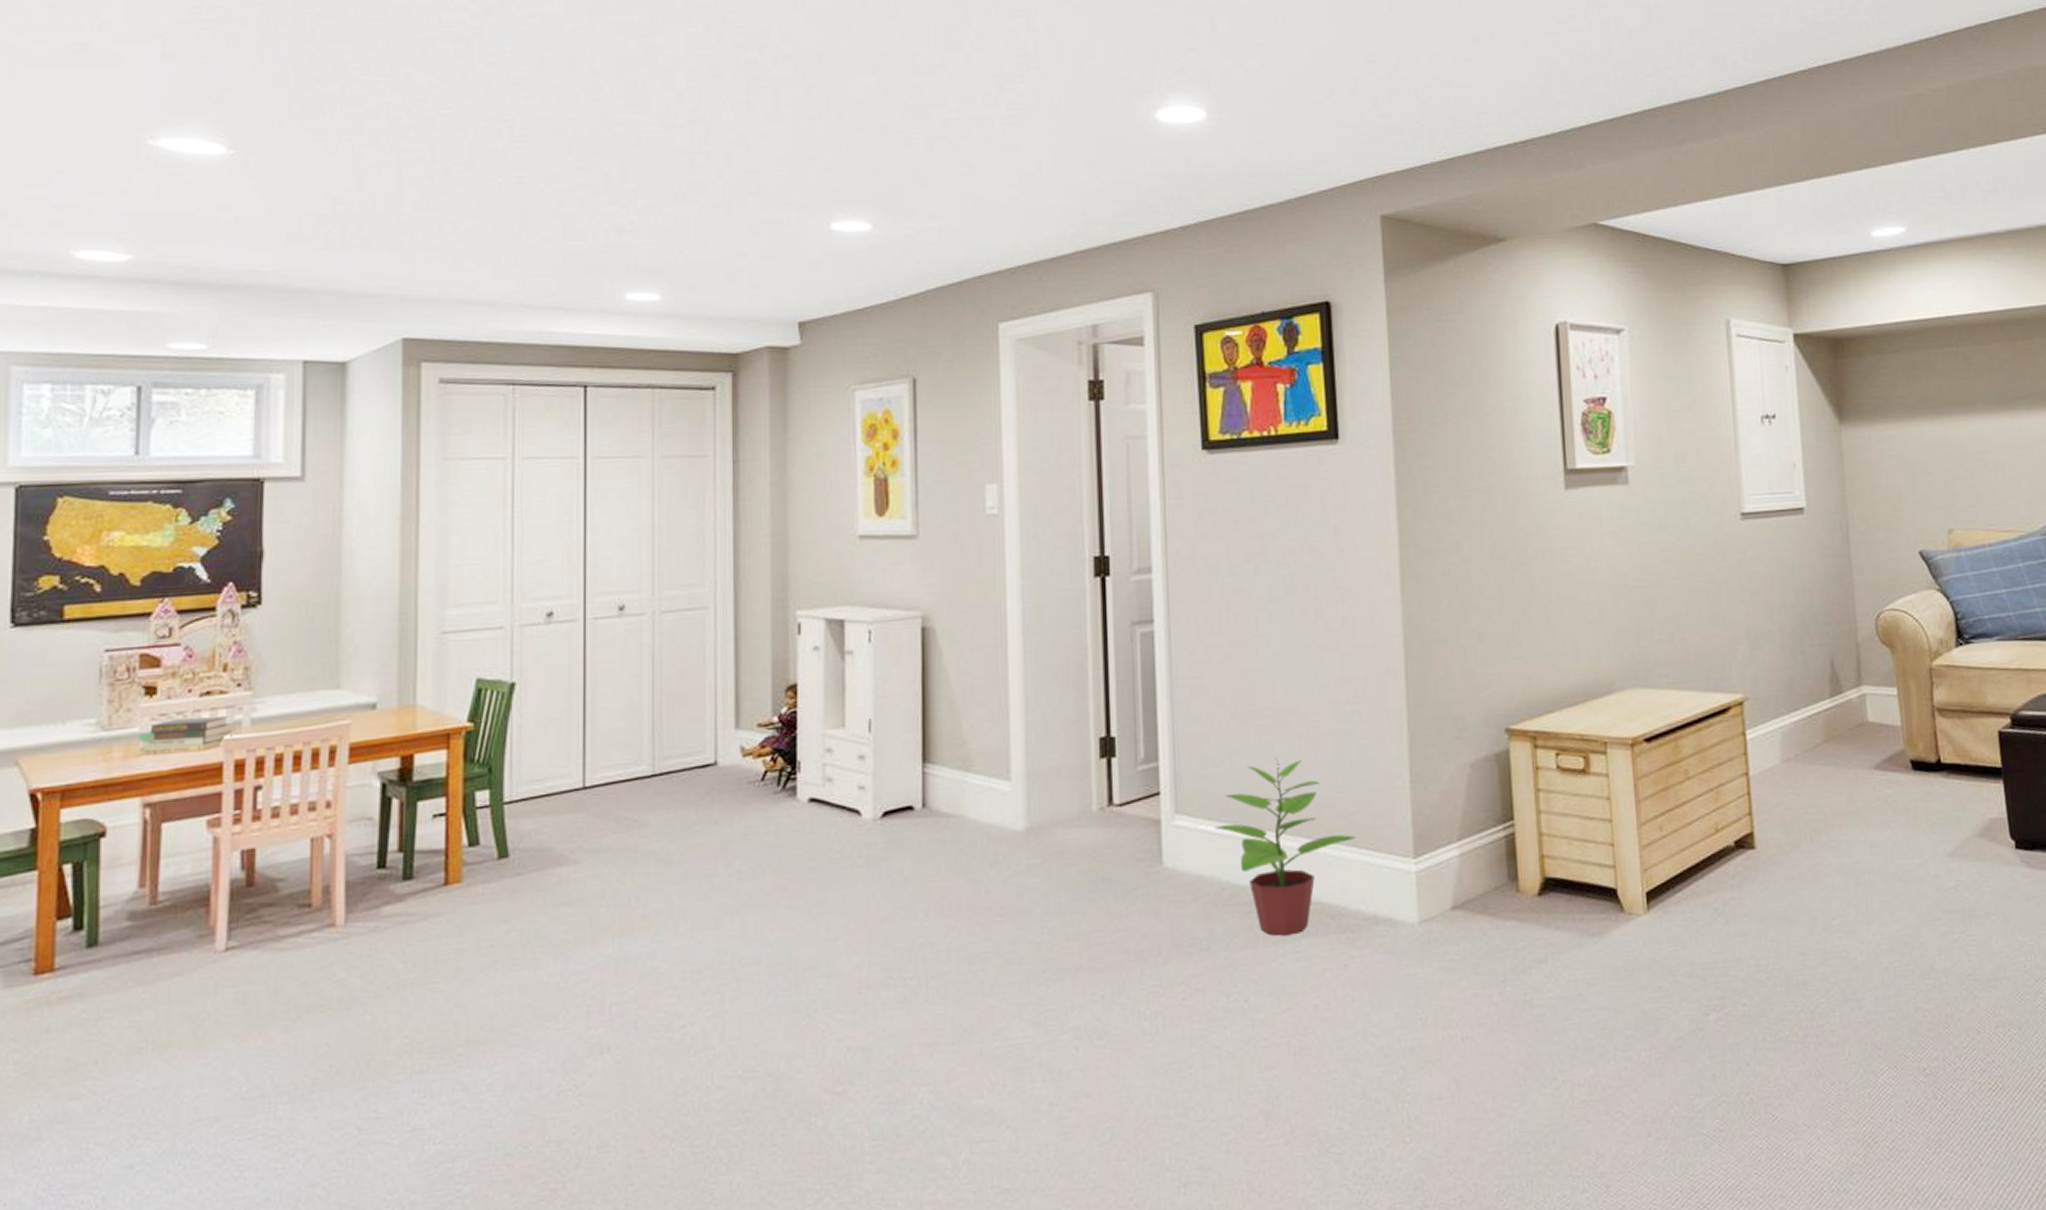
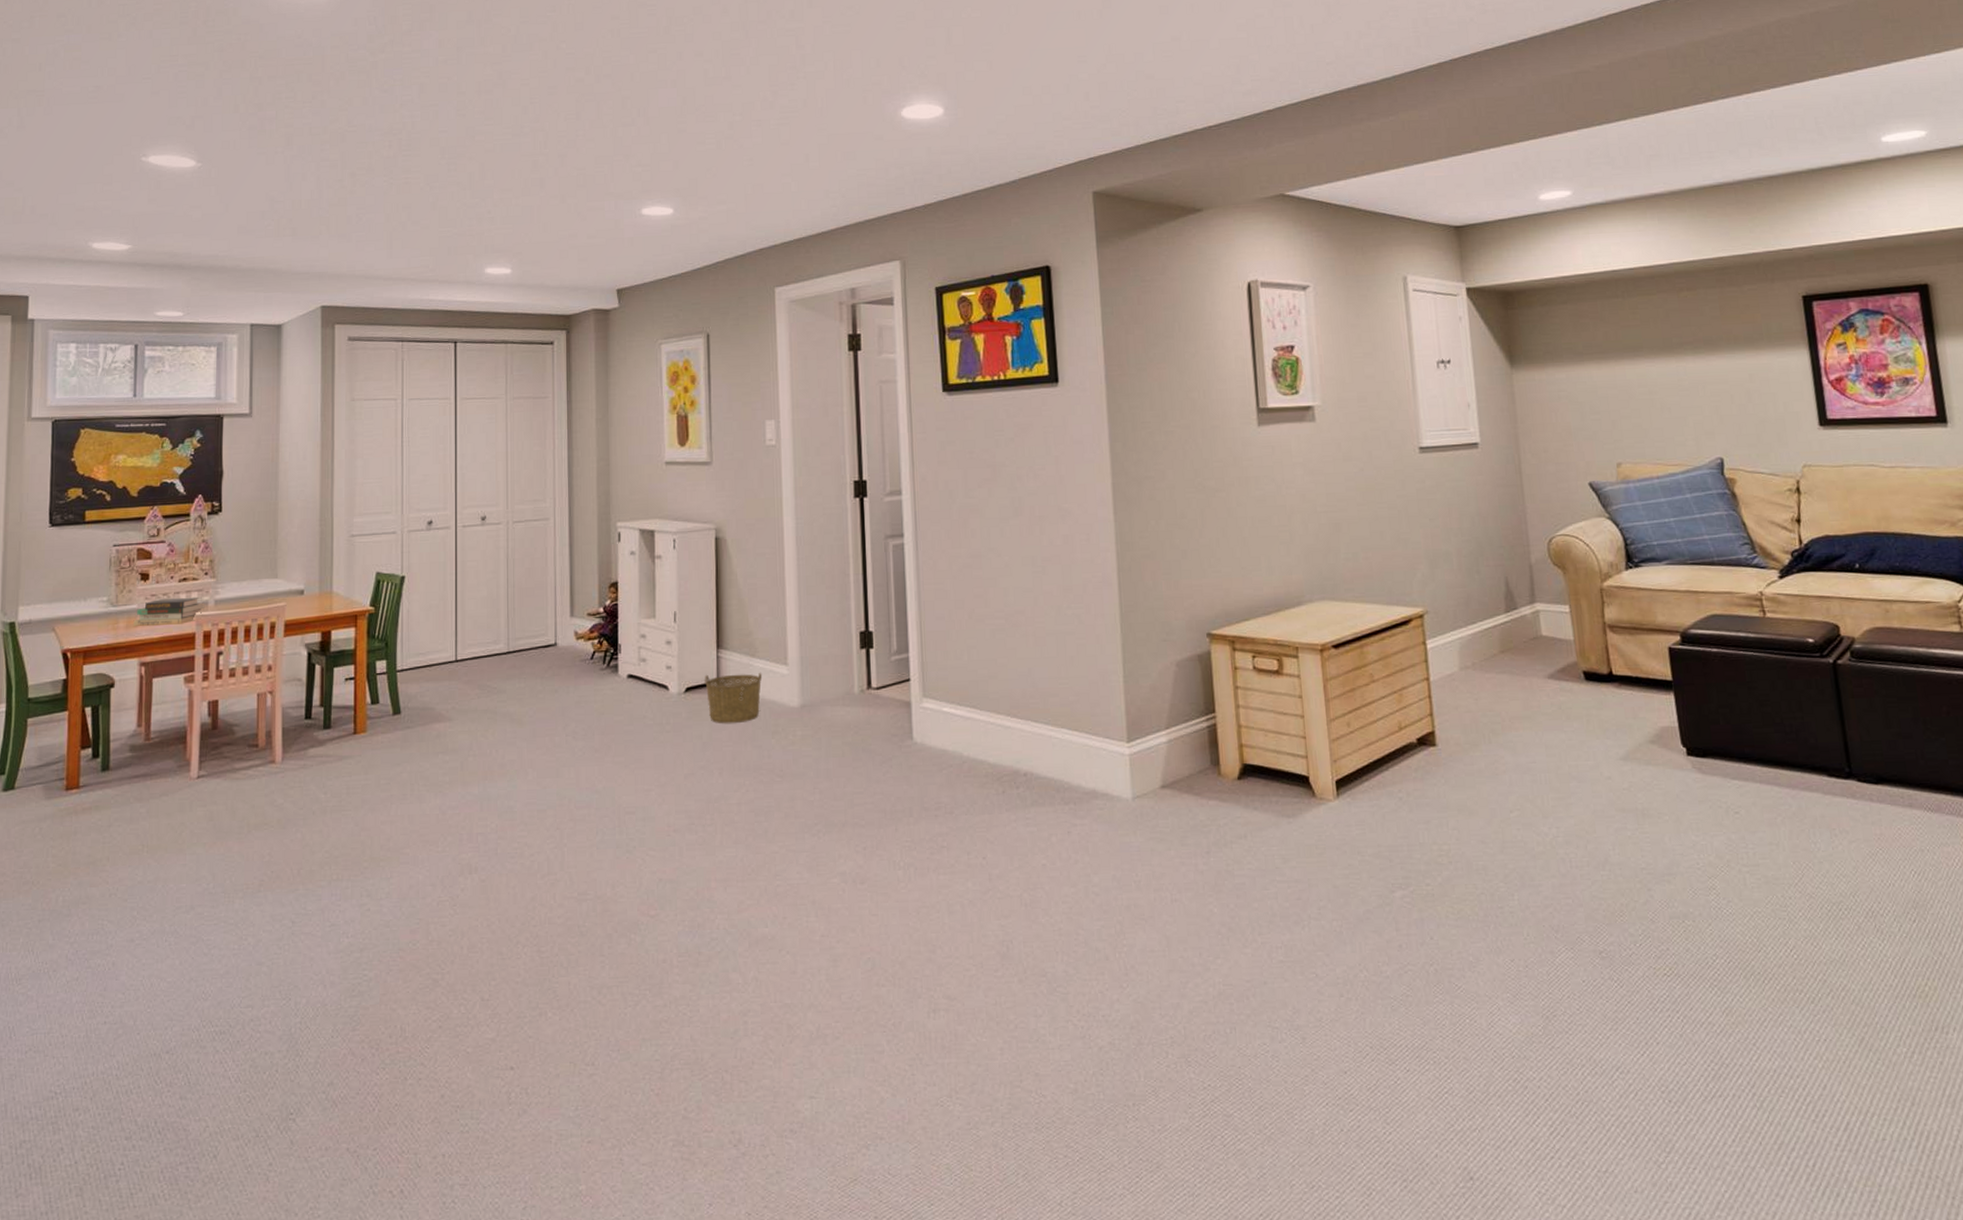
basket: none [907,790,979,855] -> present [705,672,763,724]
potted plant: present [1214,758,1357,936] -> none [956,653,1077,805]

